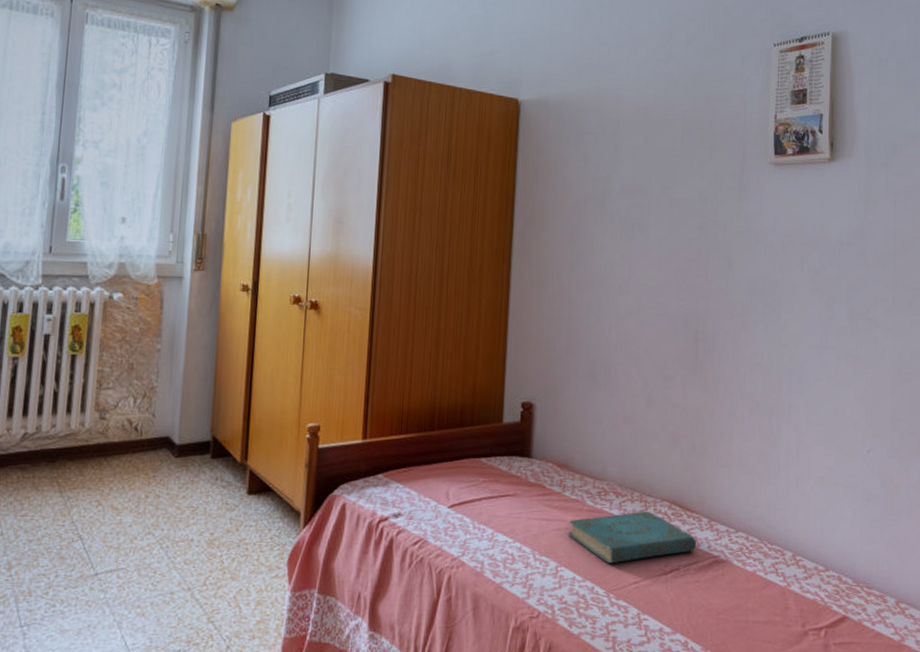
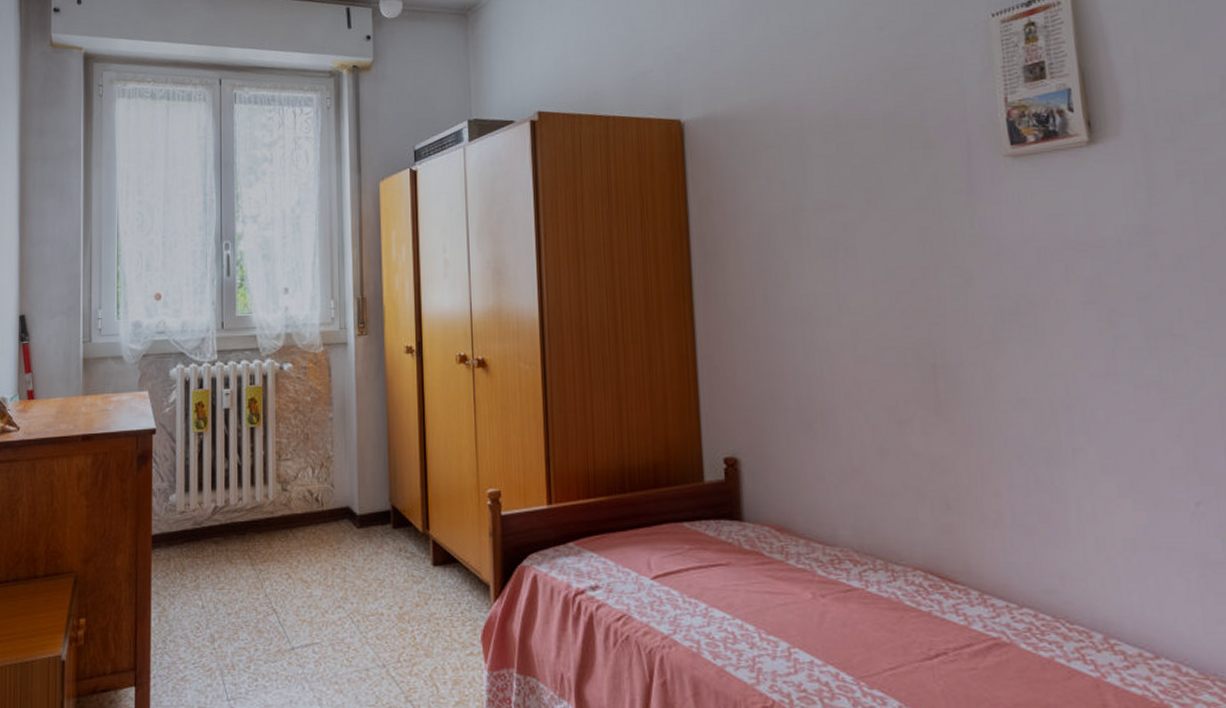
book: present [567,510,697,564] -> none [796,582,968,646]

